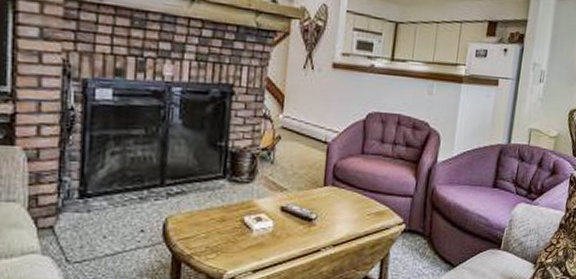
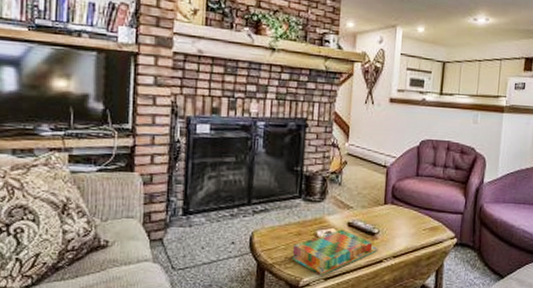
board game: none [214,214,316,268] -> present [292,229,378,276]

